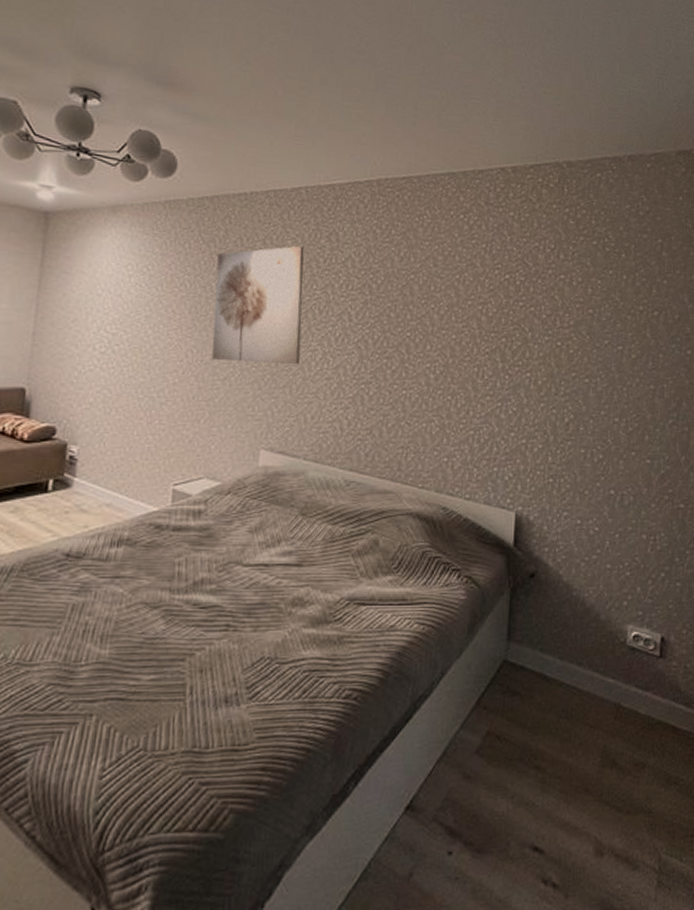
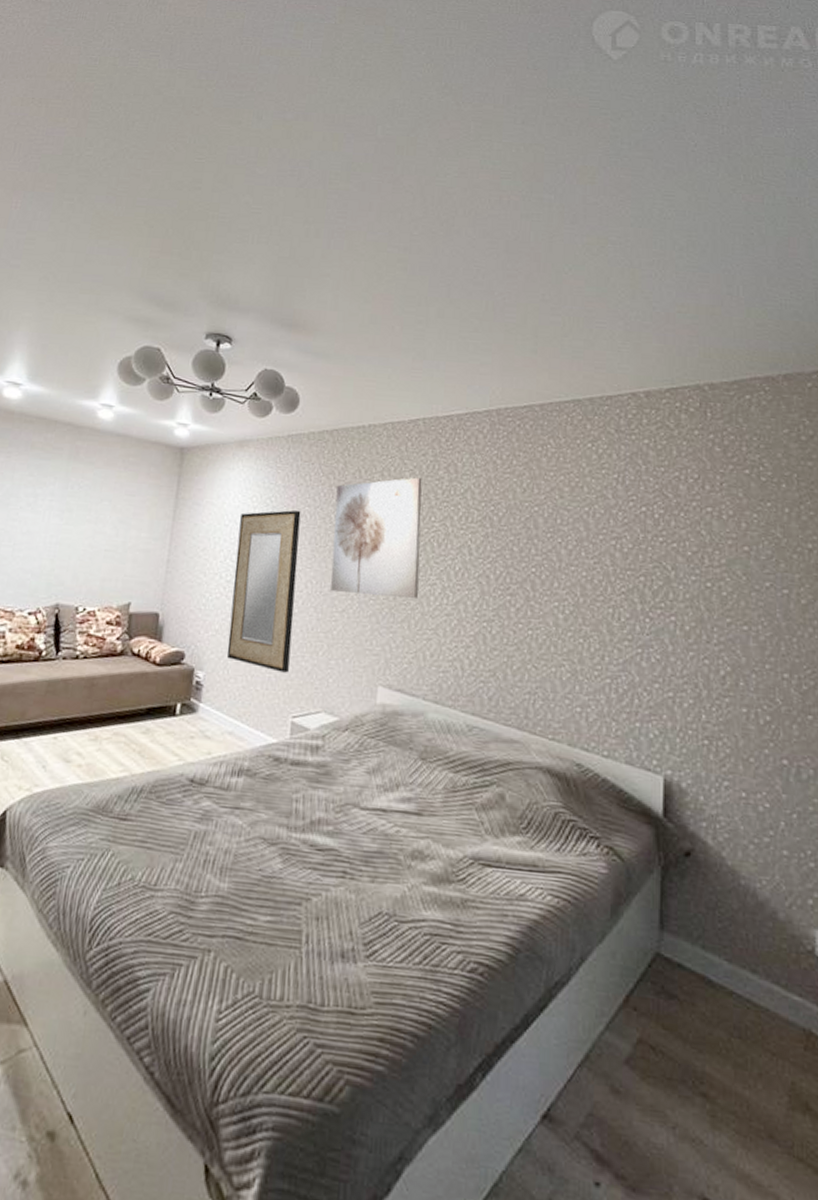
home mirror: none [102,278,180,442] -> present [226,509,301,673]

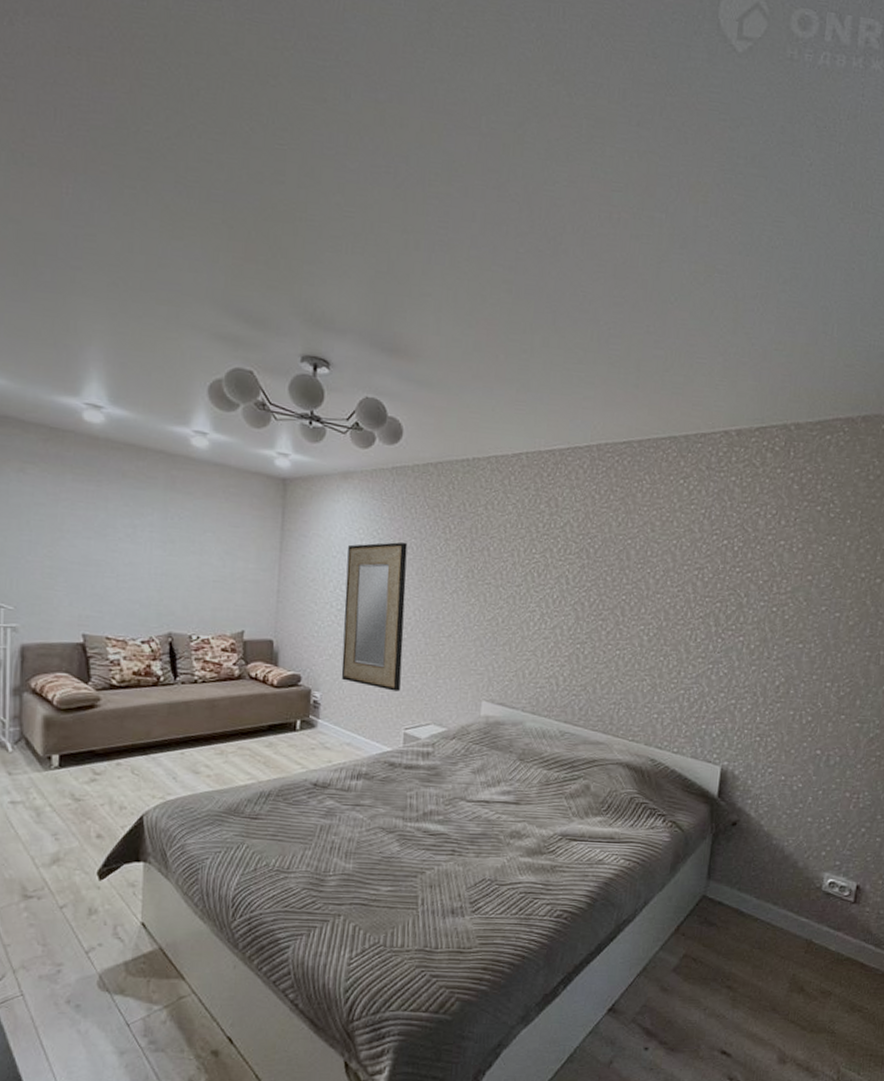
wall art: present [330,477,422,598] -> none [437,511,524,624]

